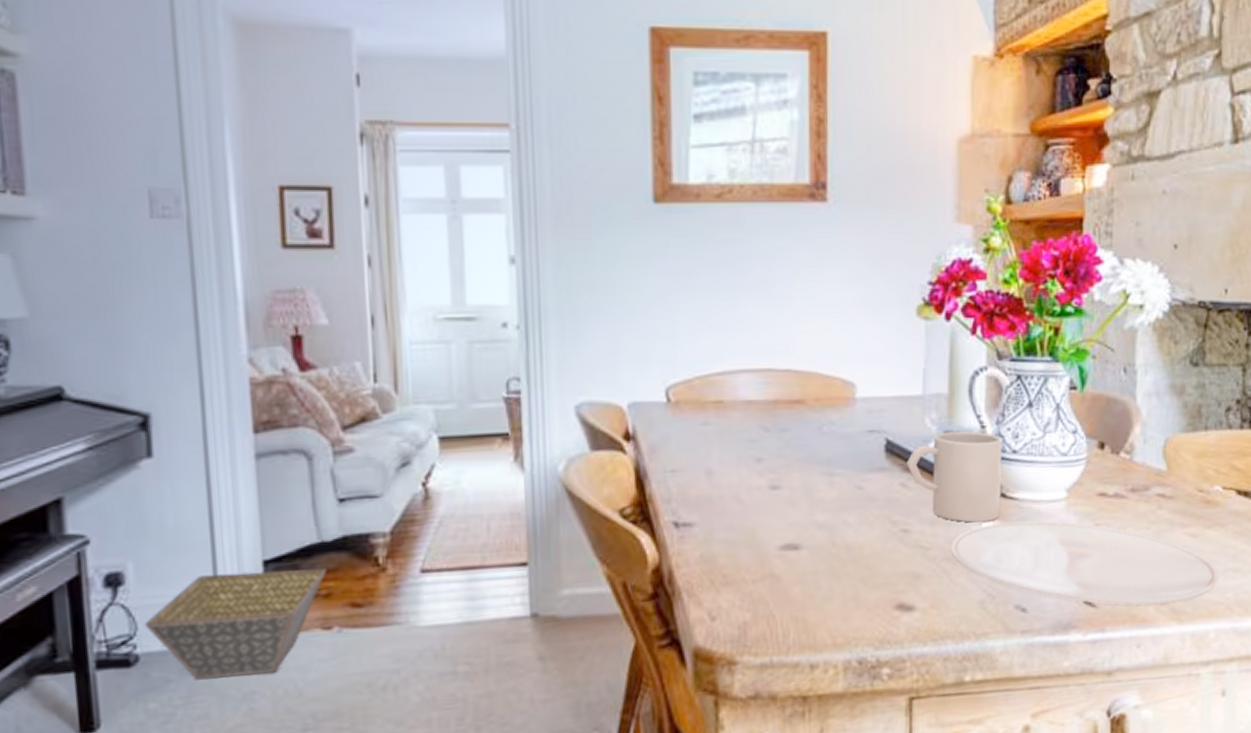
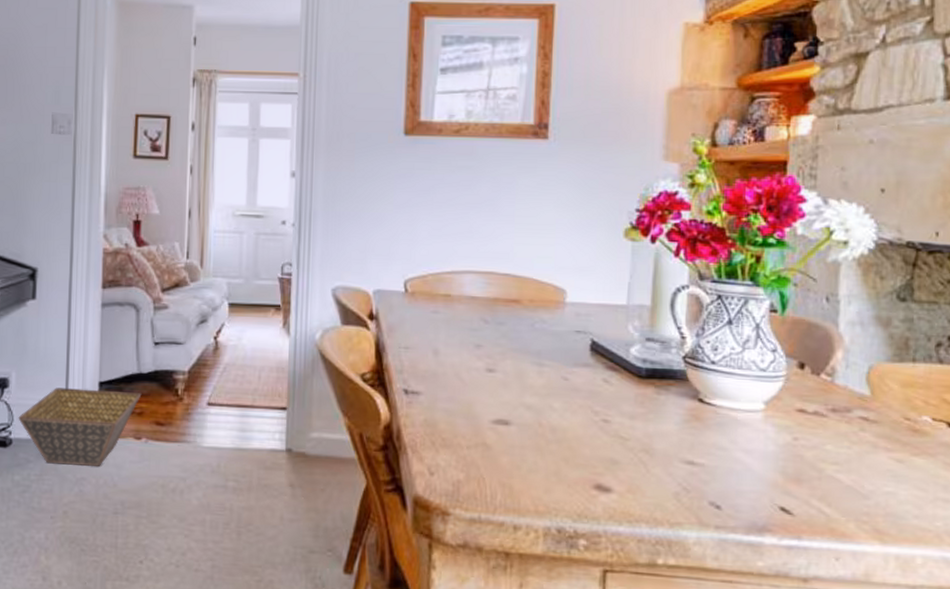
mug: present [906,431,1002,523] -> none [609,338,702,422]
plate: present [951,520,1220,605] -> none [648,424,928,523]

